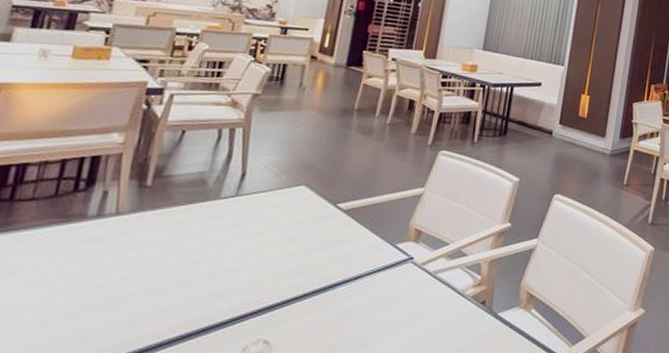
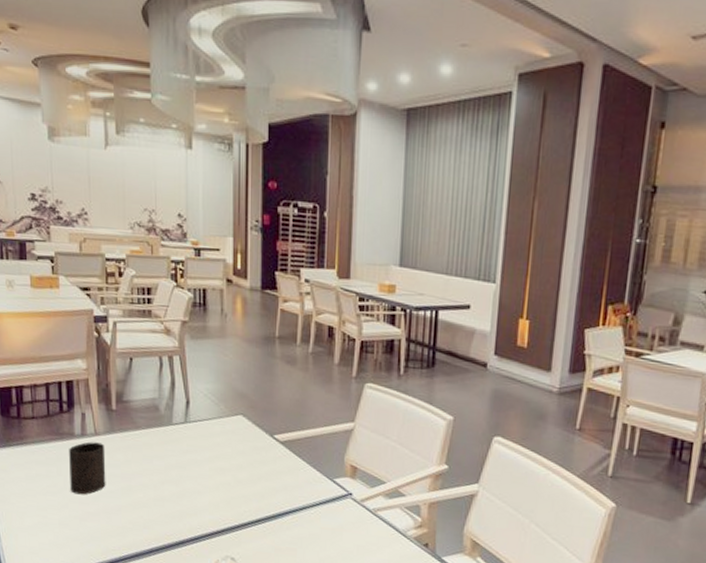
cup: none [63,223,126,286] -> present [69,441,106,495]

